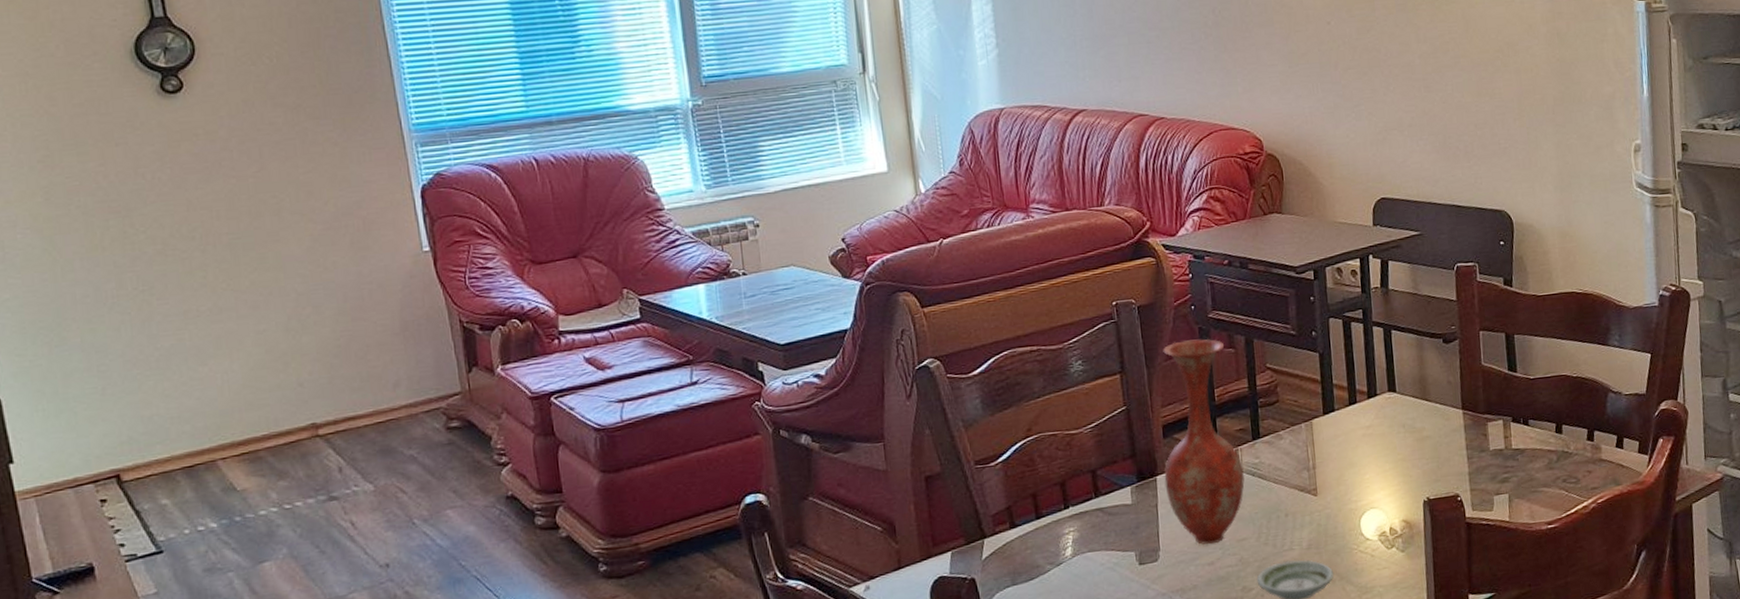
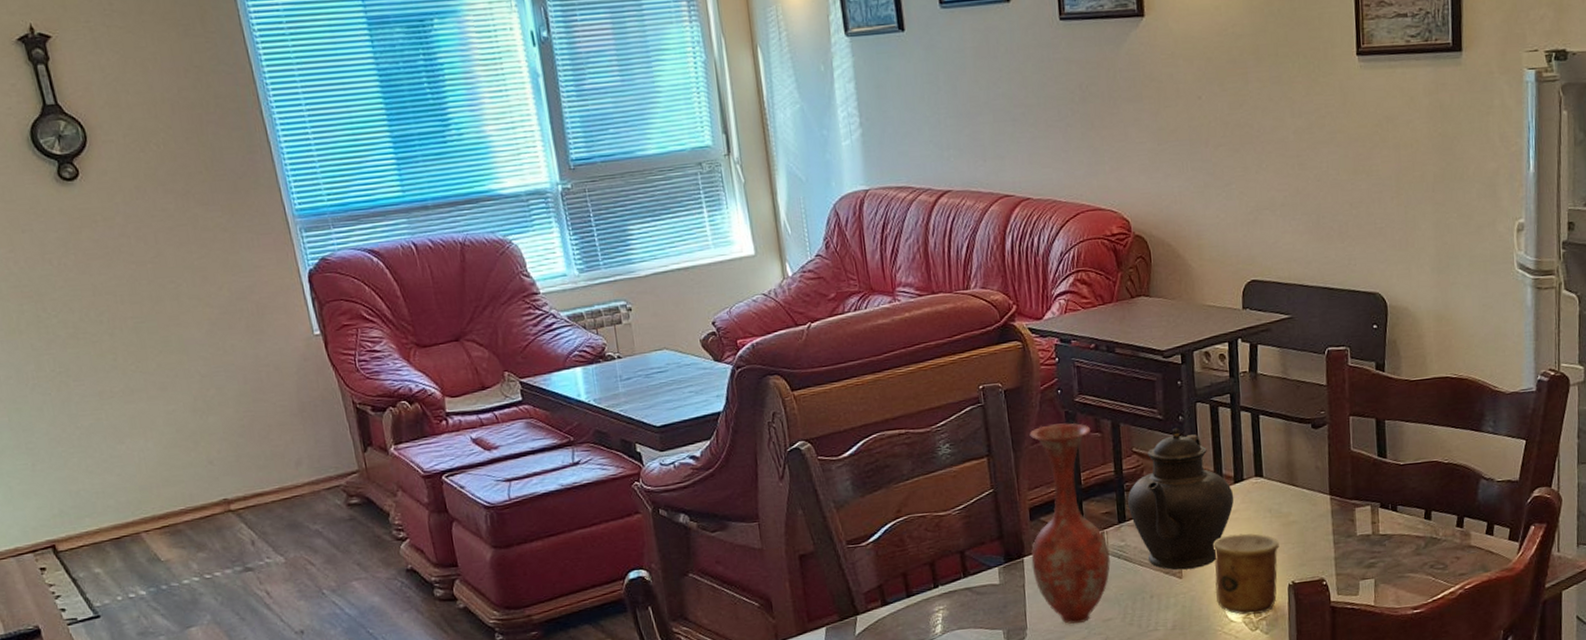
teapot: none [1261,343,1368,488] -> present [1127,427,1234,571]
cup: none [1347,449,1414,533] -> present [1212,533,1279,615]

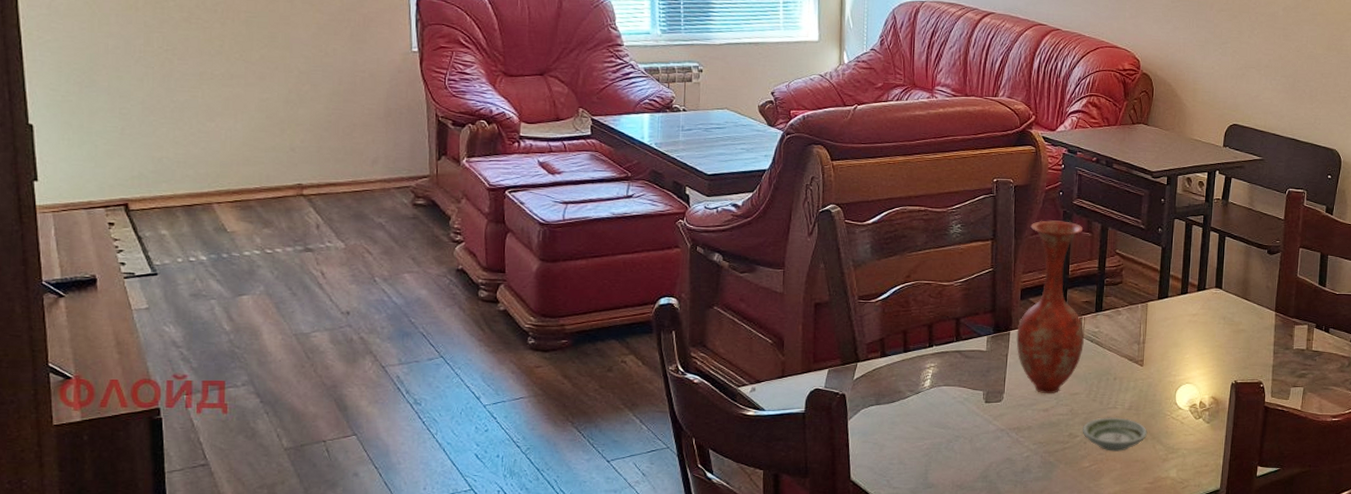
teapot: present [1127,427,1234,571] -> none [1106,237,1196,359]
cup: present [1212,533,1279,615] -> none [1169,334,1228,405]

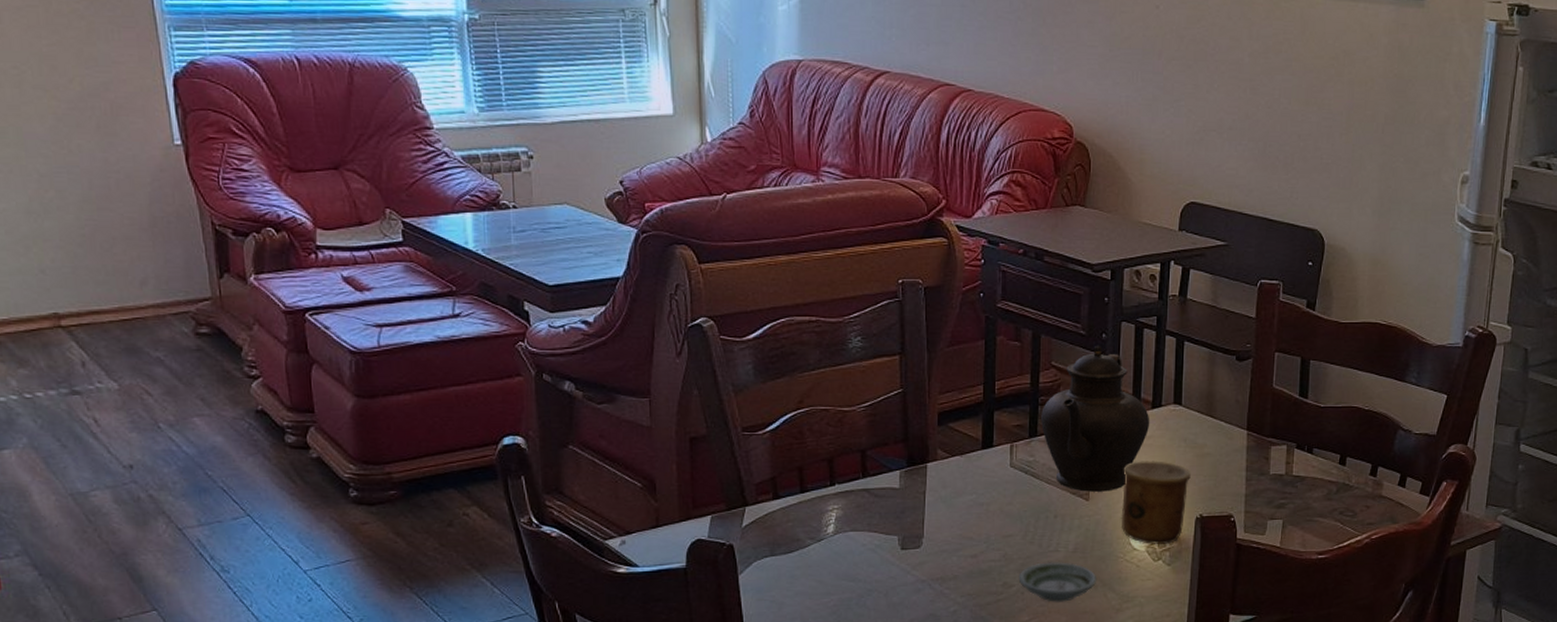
vase: present [1016,220,1084,394] -> none [935,328,1017,537]
teapot: none [1106,237,1196,359] -> present [1041,345,1150,492]
cup: none [1169,334,1228,405] -> present [1121,461,1191,544]

